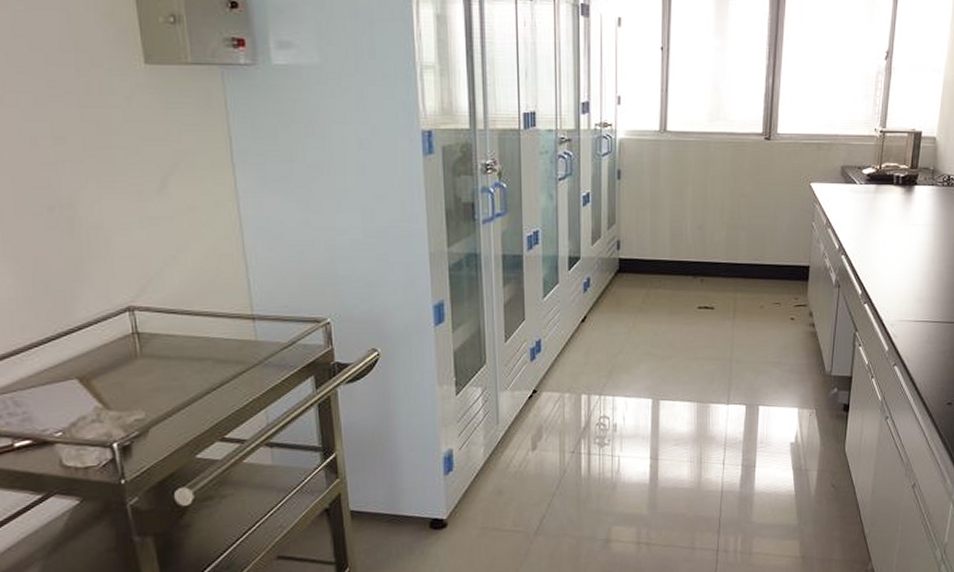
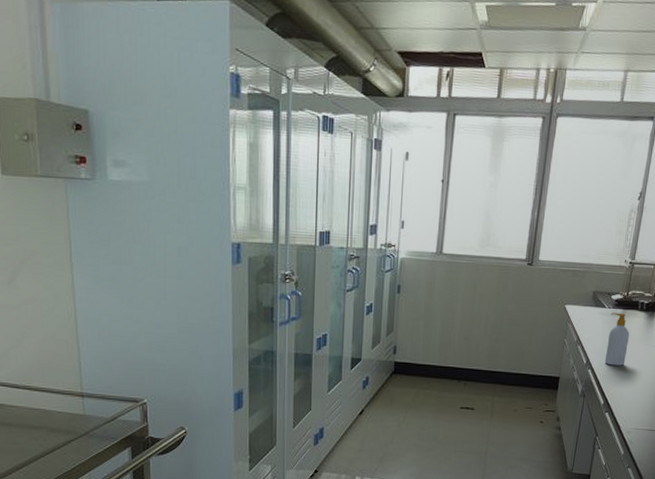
soap bottle: none [859,189,885,250] -> present [604,312,629,366]

